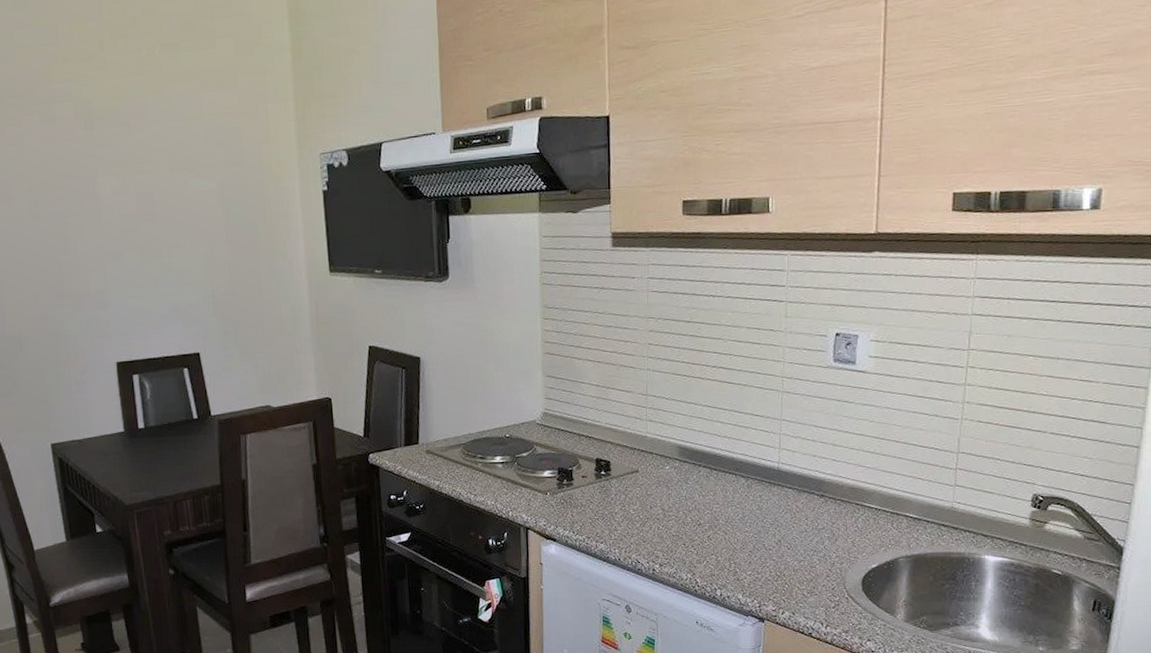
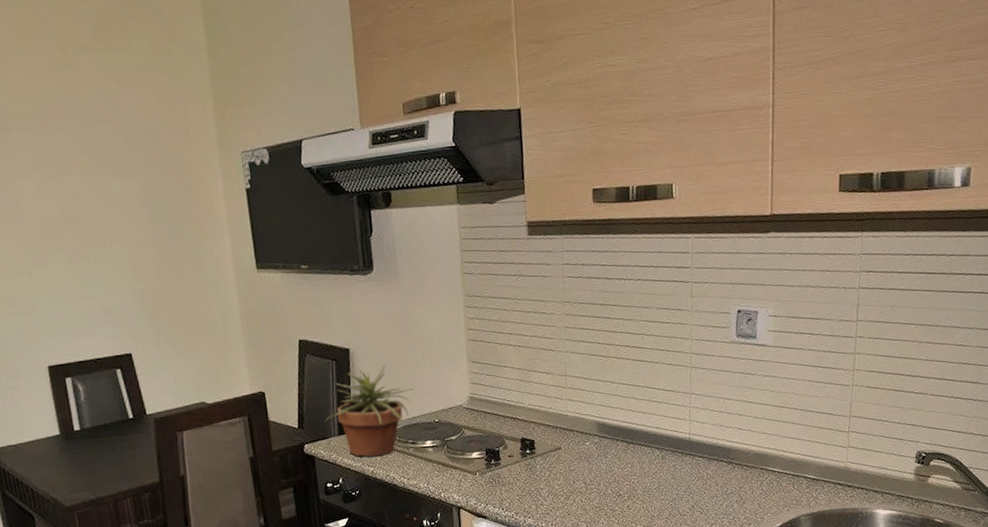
potted plant: none [391,374,485,470] -> present [324,364,414,457]

